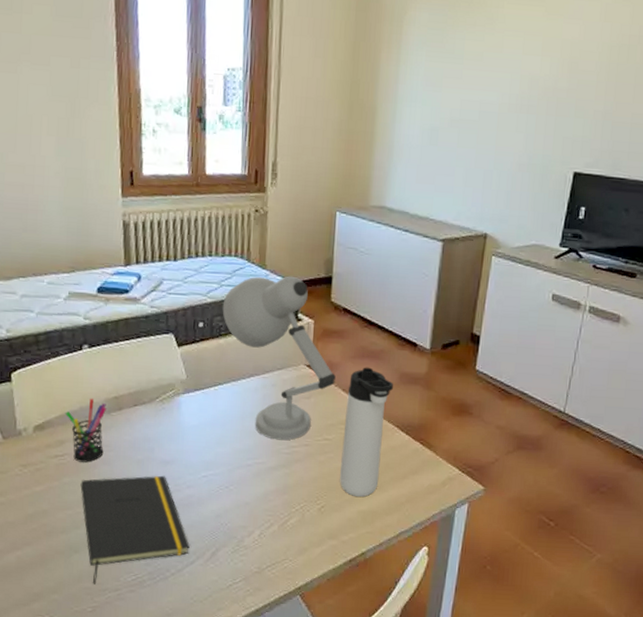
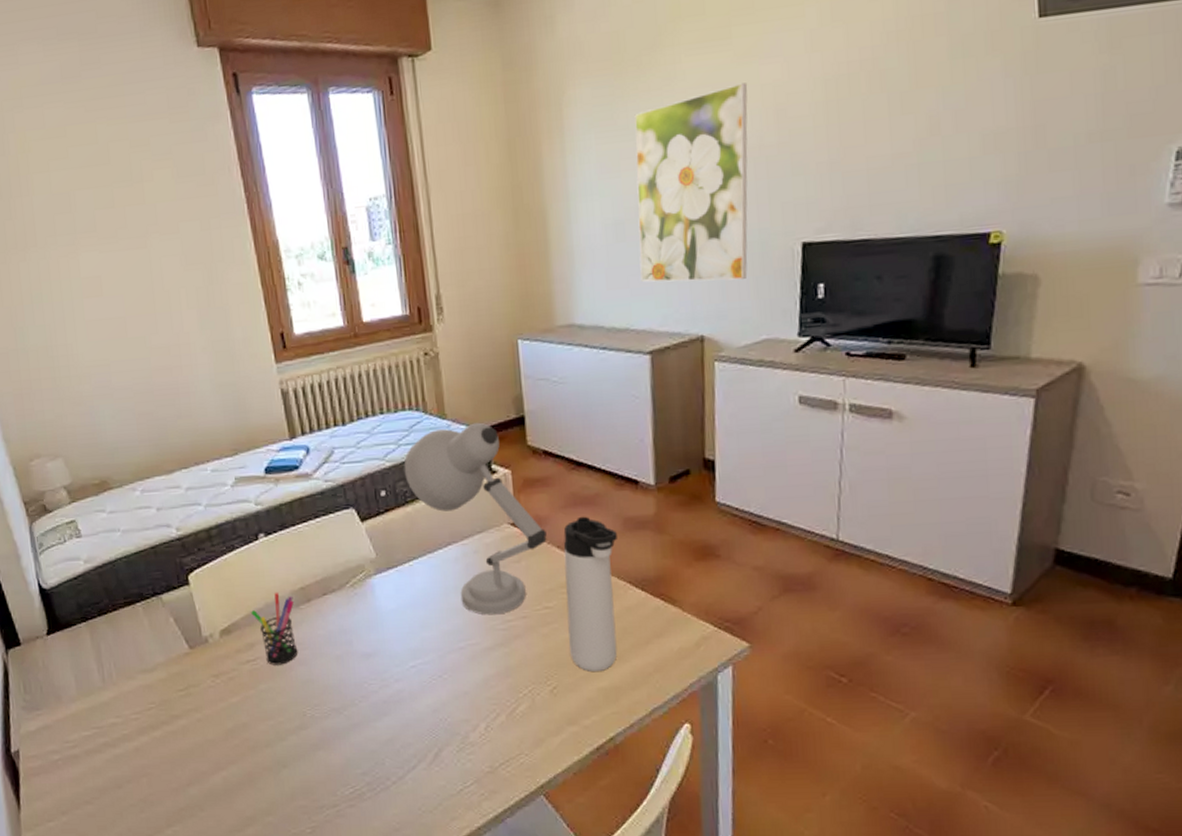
notepad: present [80,475,190,584] -> none [278,670,408,802]
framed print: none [445,34,552,193] -> present [634,83,748,283]

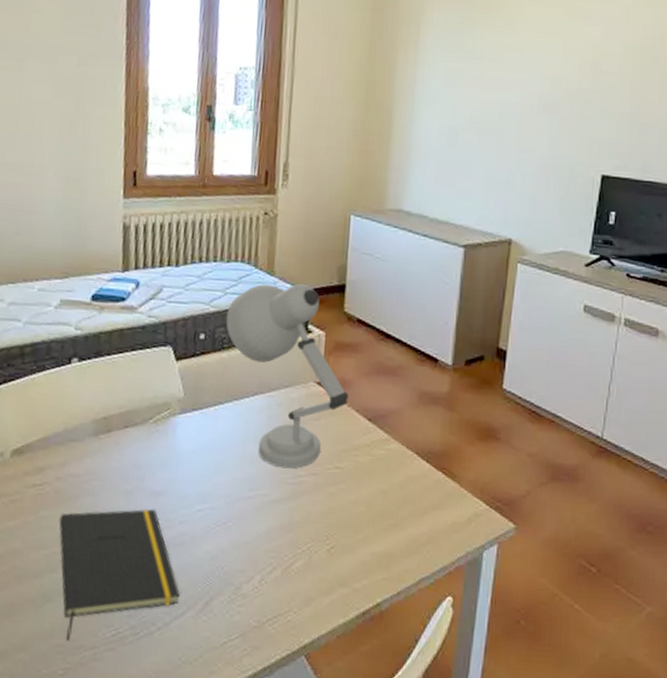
pen holder: present [250,592,298,665] -> none [47,418,95,493]
notepad: none [278,670,408,802] -> present [59,509,180,641]
thermos bottle: present [563,516,618,672] -> none [352,385,412,537]
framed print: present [634,83,748,283] -> none [465,36,574,197]

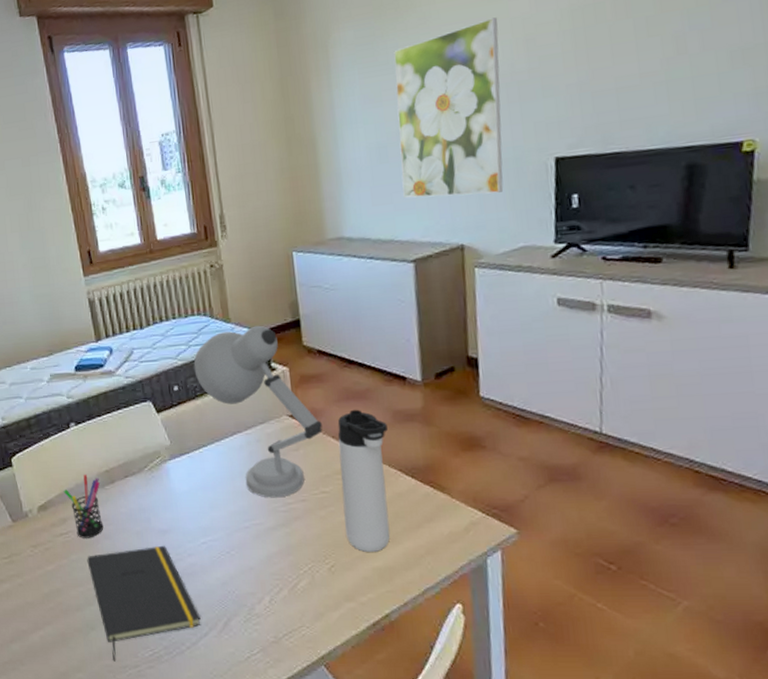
pen holder: none [47,418,95,493] -> present [63,474,104,538]
thermos bottle: none [352,385,412,537] -> present [337,409,391,553]
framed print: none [465,36,574,197] -> present [394,17,504,198]

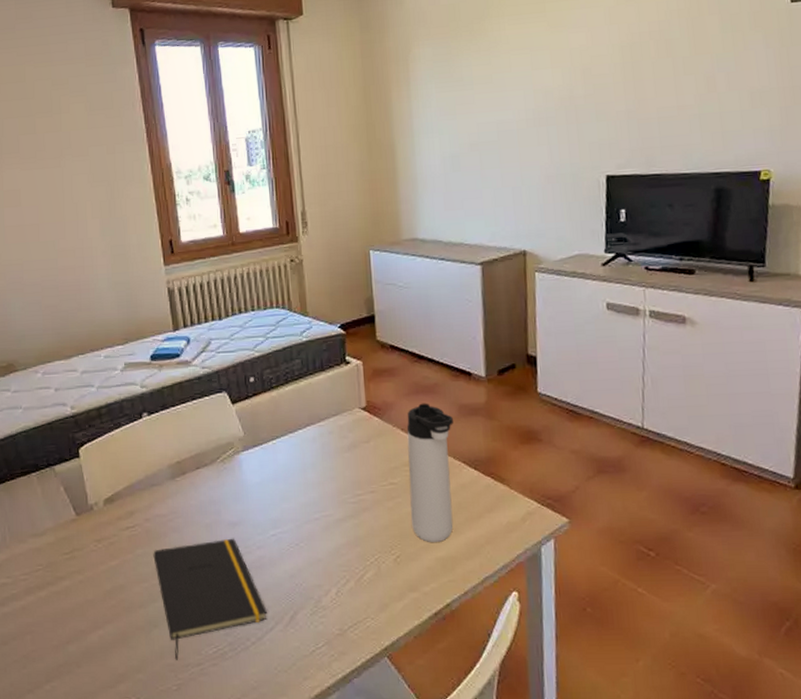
pen holder: present [63,474,104,538] -> none [131,465,172,532]
desk lamp: present [193,325,323,498] -> none [270,319,393,490]
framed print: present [394,17,504,198] -> none [467,47,562,205]

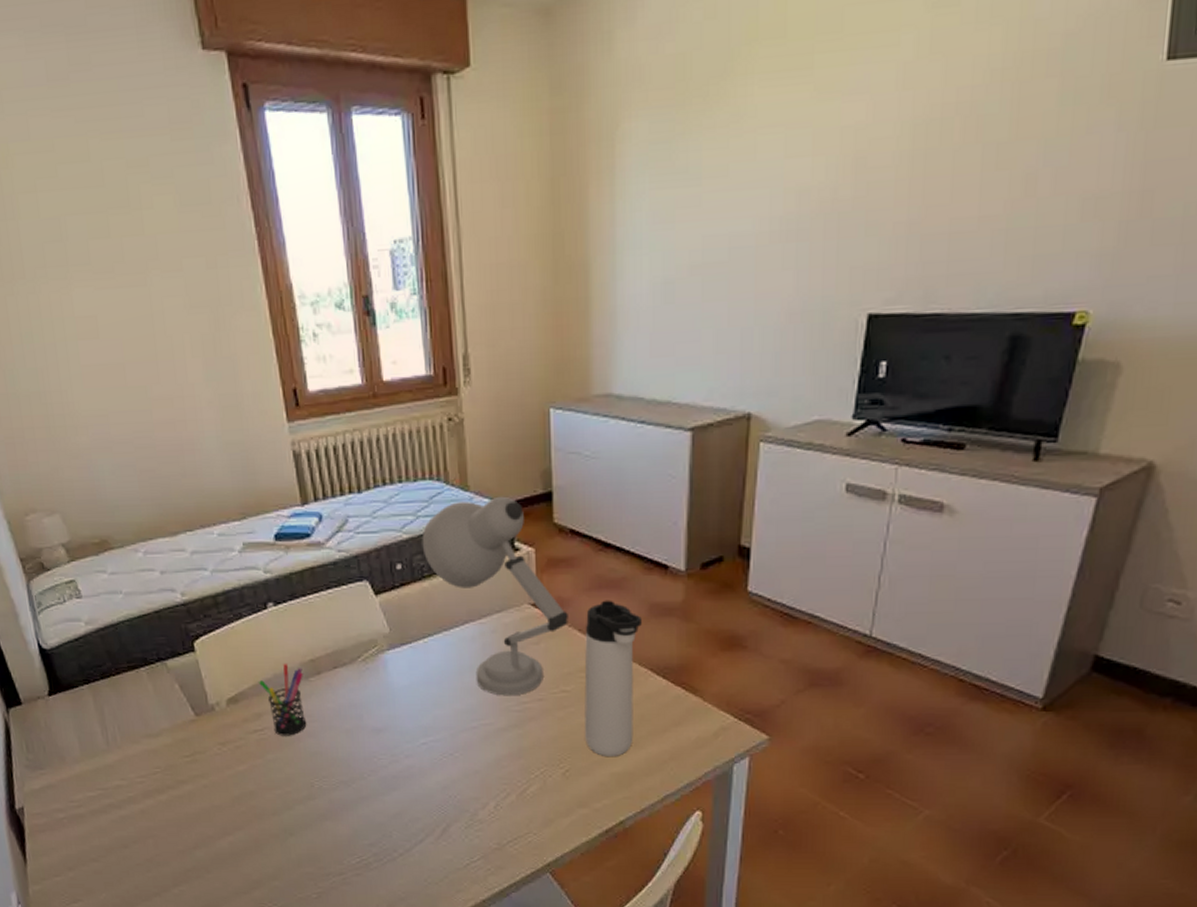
pen holder: none [131,465,172,532] -> present [258,663,307,736]
notepad: present [153,538,267,660] -> none [286,745,416,869]
desk lamp: none [270,319,393,490] -> present [422,496,568,696]

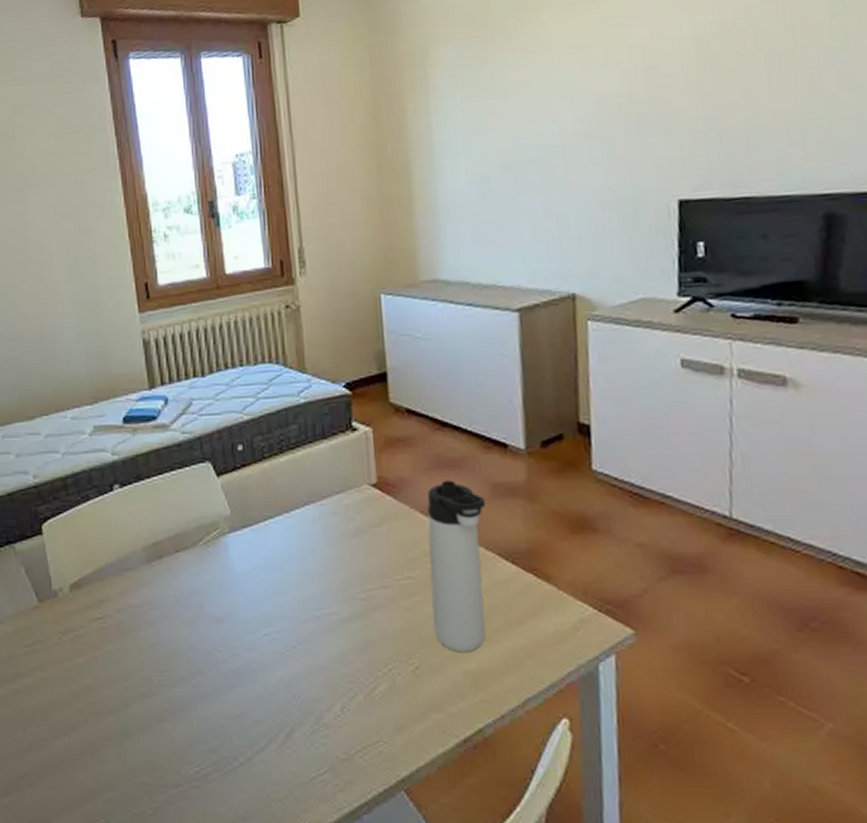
pen holder: present [258,663,307,736] -> none [101,546,148,625]
desk lamp: present [422,496,568,696] -> none [262,377,410,583]

